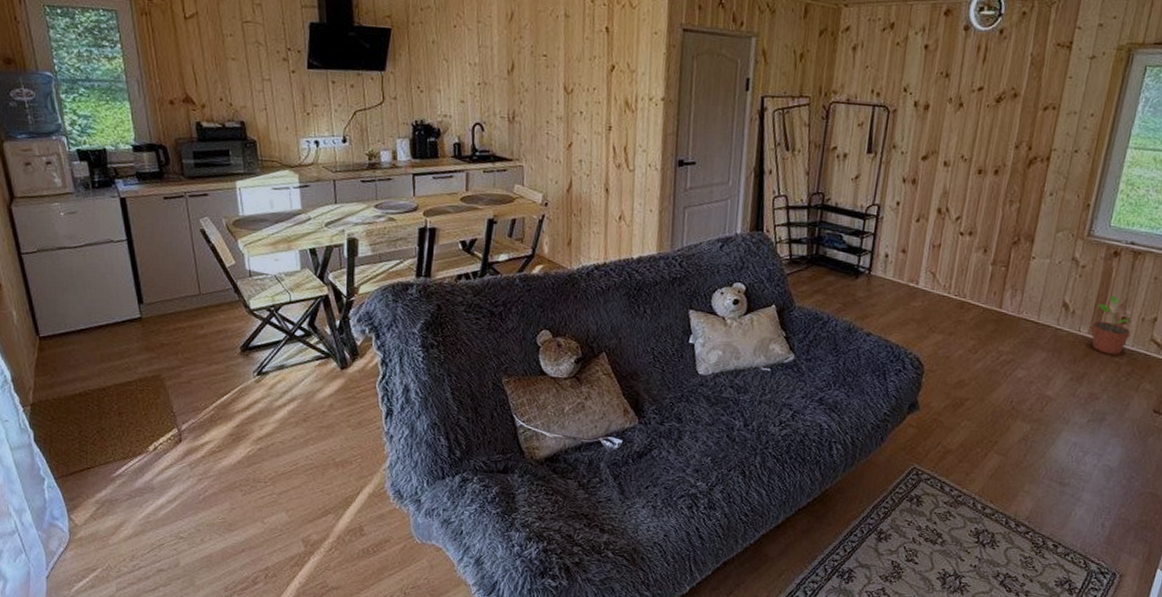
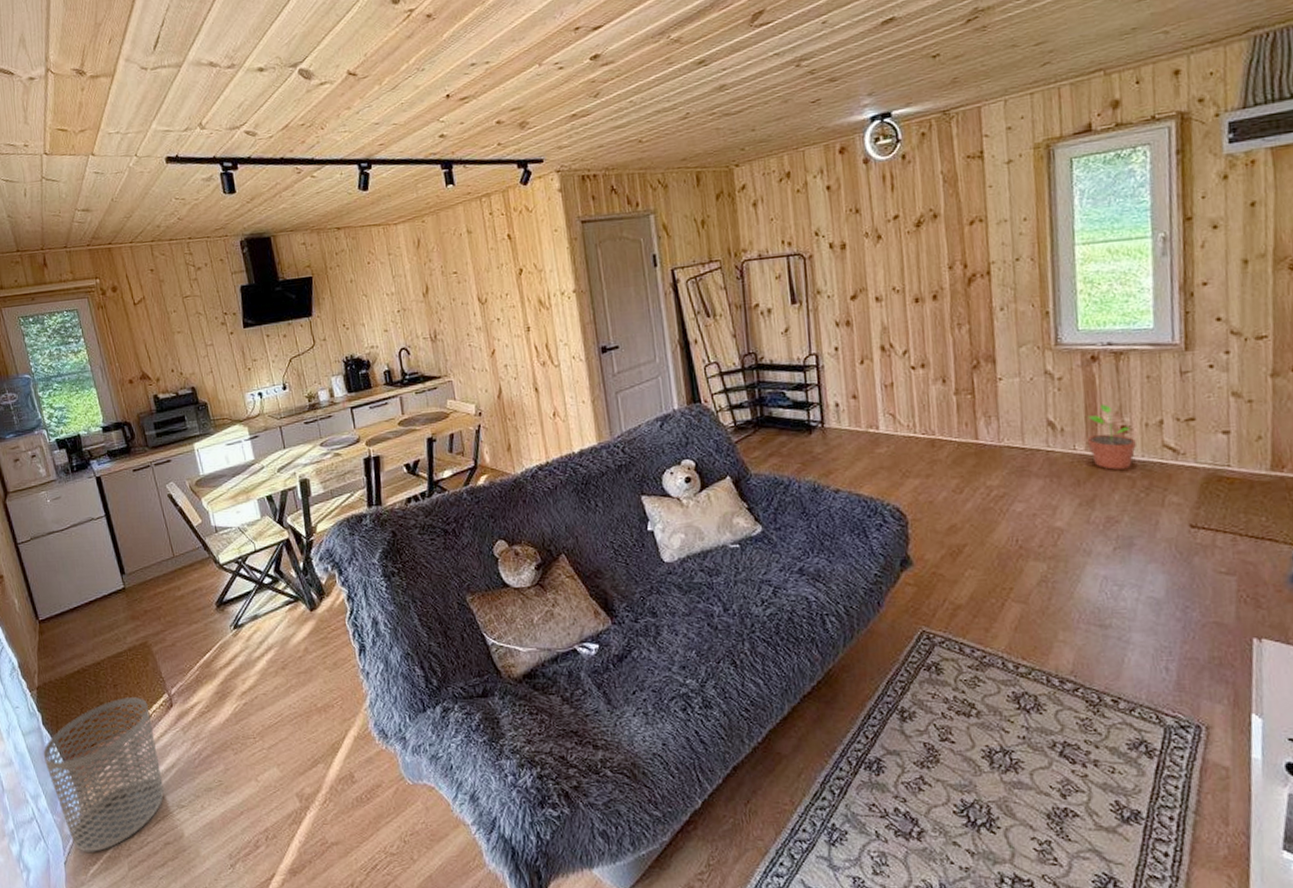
waste bin: none [32,426,162,571] -> present [43,697,164,852]

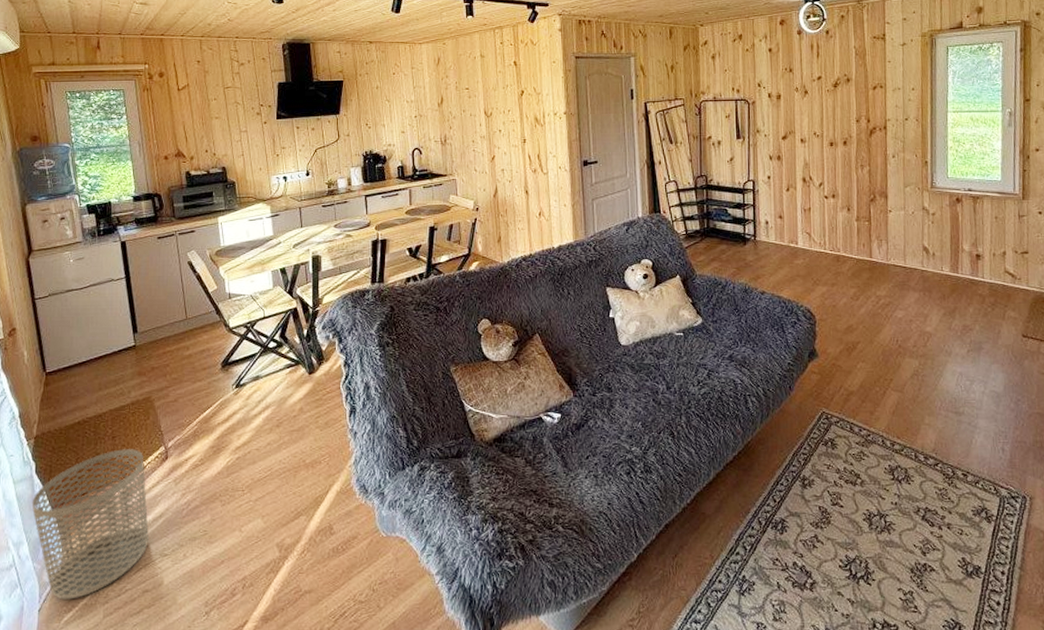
potted plant: present [1087,404,1136,470] -> none [951,236,986,288]

